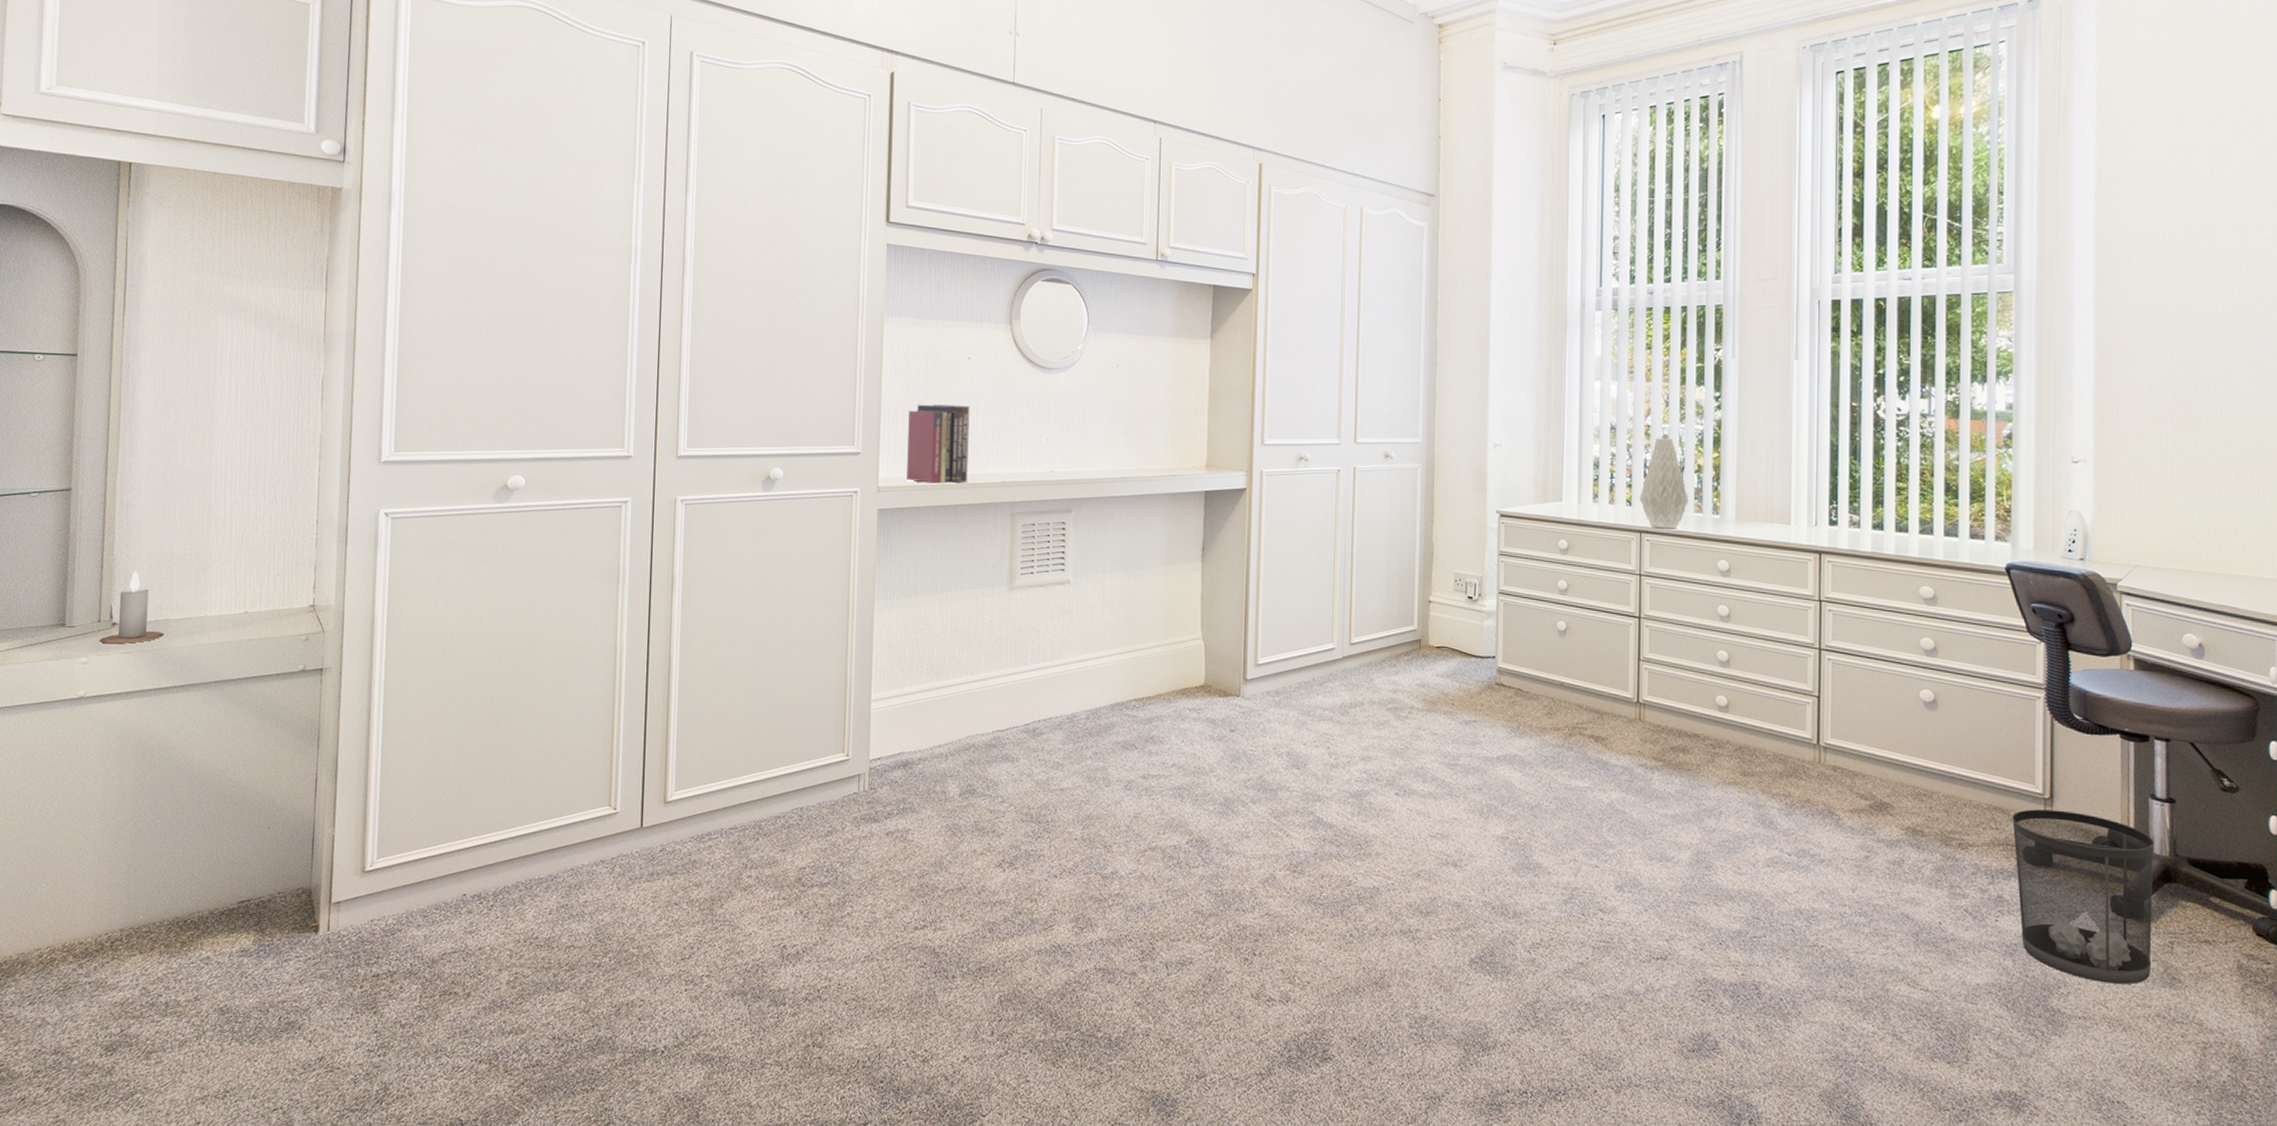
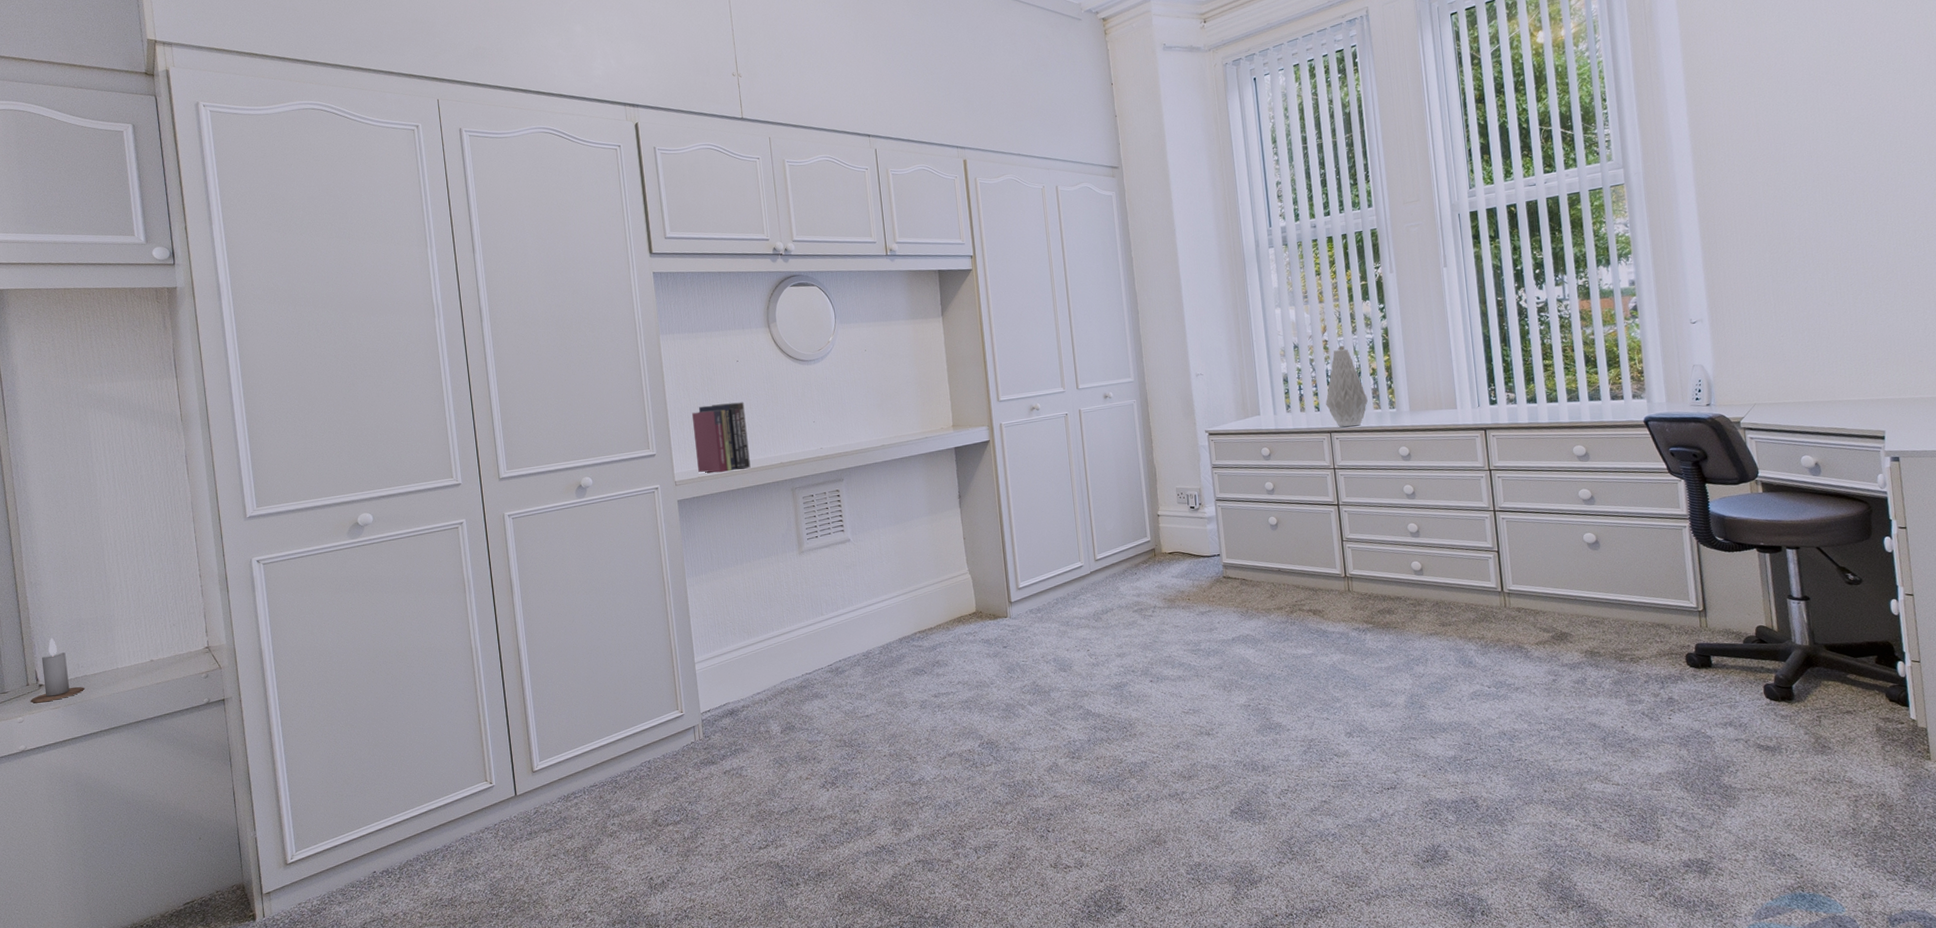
waste bin: present [2012,809,2155,984] -> none [1673,619,1804,758]

